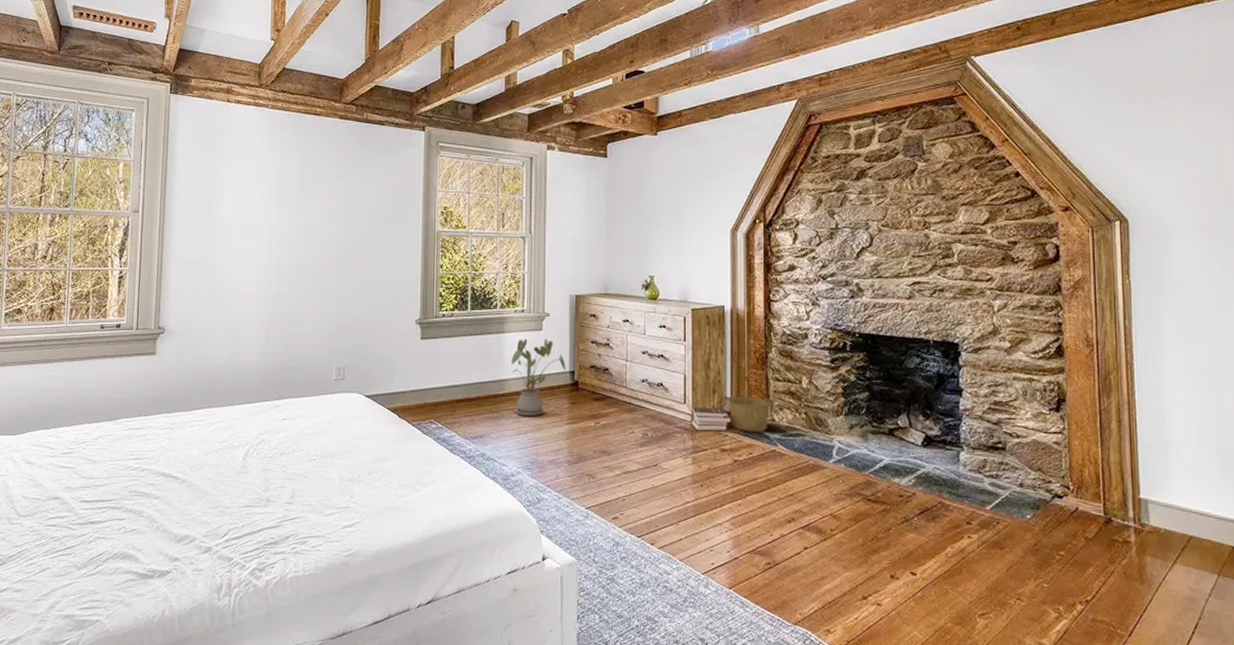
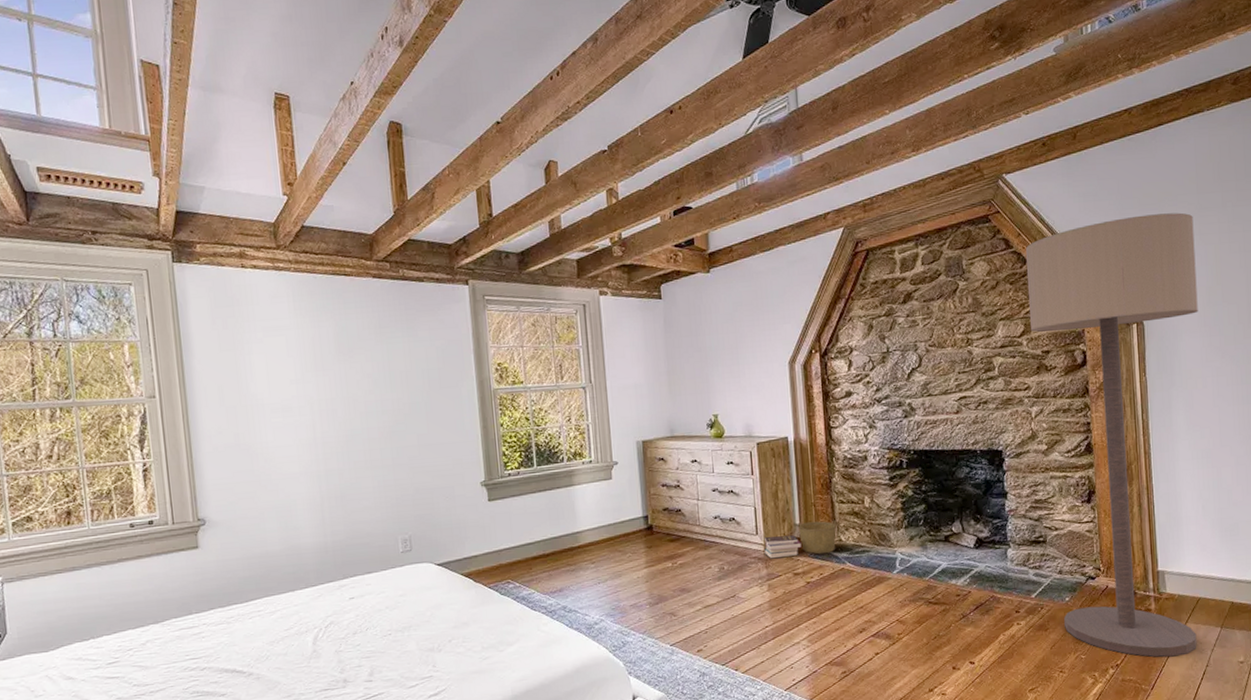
house plant: present [511,339,566,417] -> none [583,487,639,566]
floor lamp: none [993,106,1194,601] -> present [1025,212,1198,658]

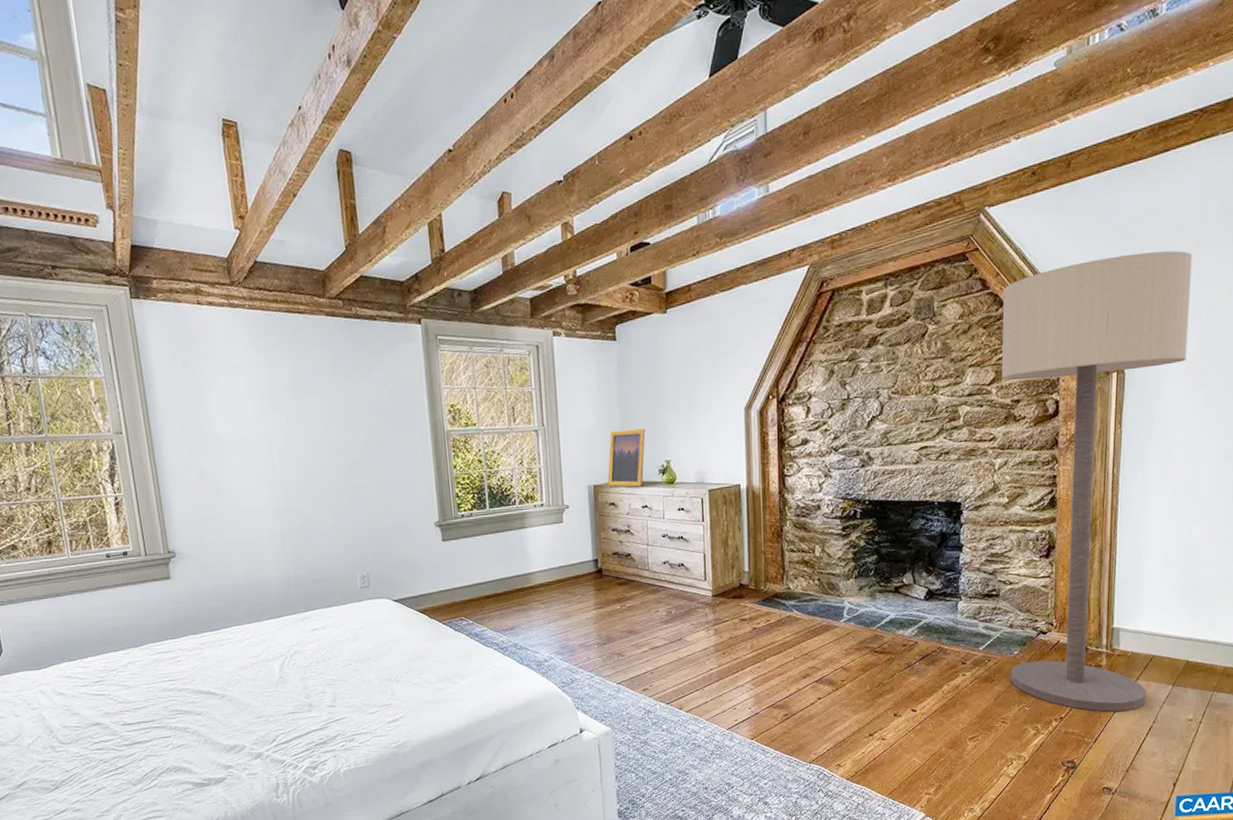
picture frame: none [656,383,693,443] -> present [607,428,646,488]
books: present [764,535,802,559] -> none [712,582,749,605]
basket: present [797,520,837,555] -> none [746,568,786,602]

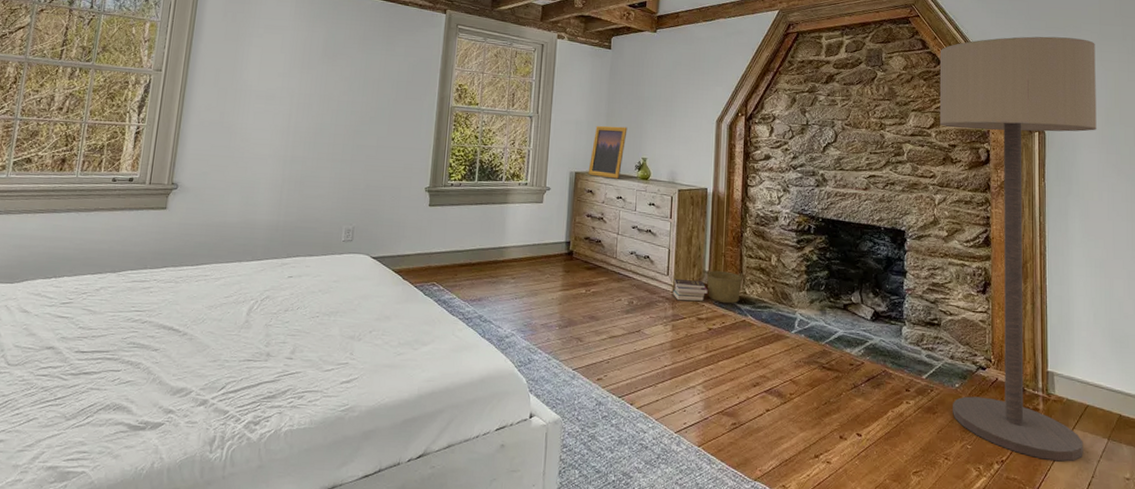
books: none [712,582,749,605] -> present [673,278,708,302]
basket: none [746,568,786,602] -> present [706,270,743,304]

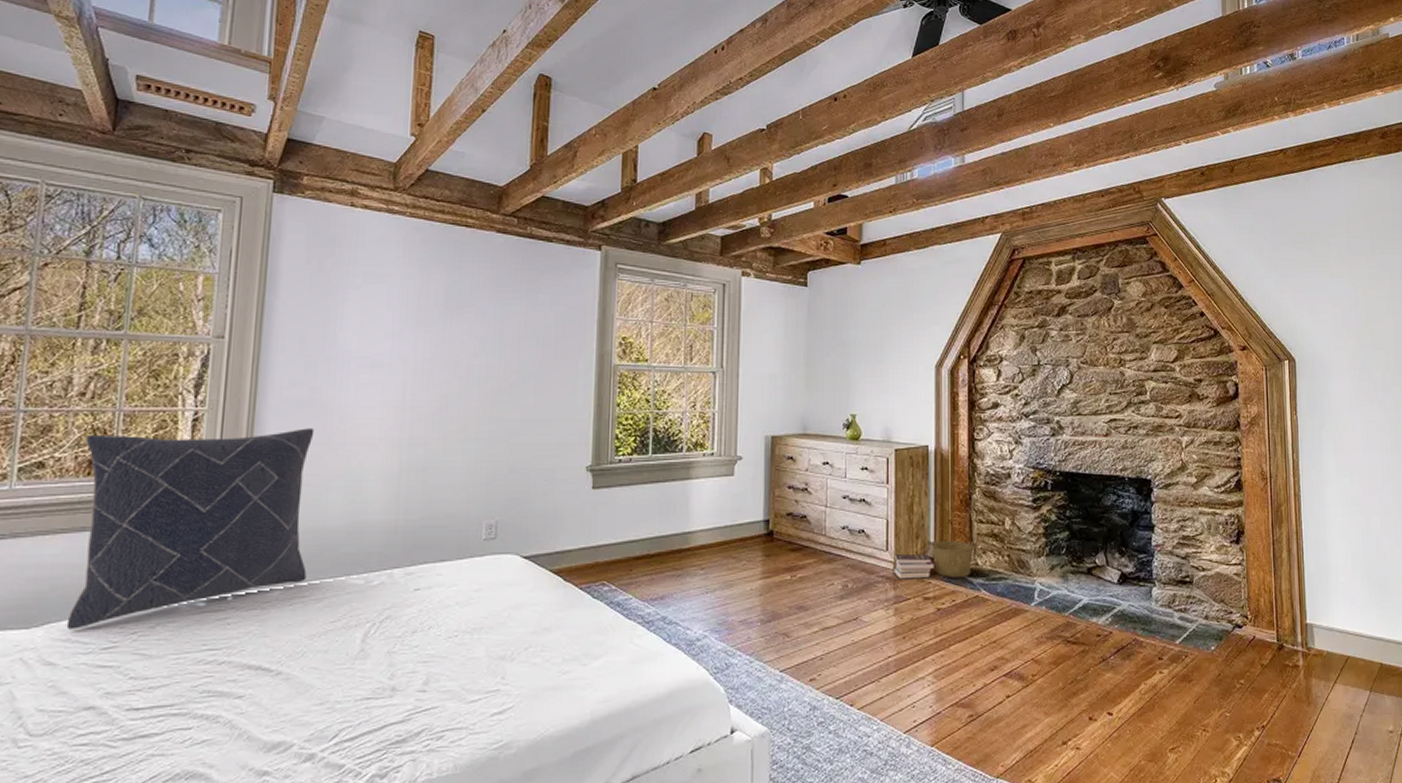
pillow: none [38,139,222,287] -> present [66,428,315,630]
picture frame: present [588,125,628,179] -> none [787,378,832,441]
floor lamp: present [939,36,1097,462] -> none [1181,253,1348,721]

